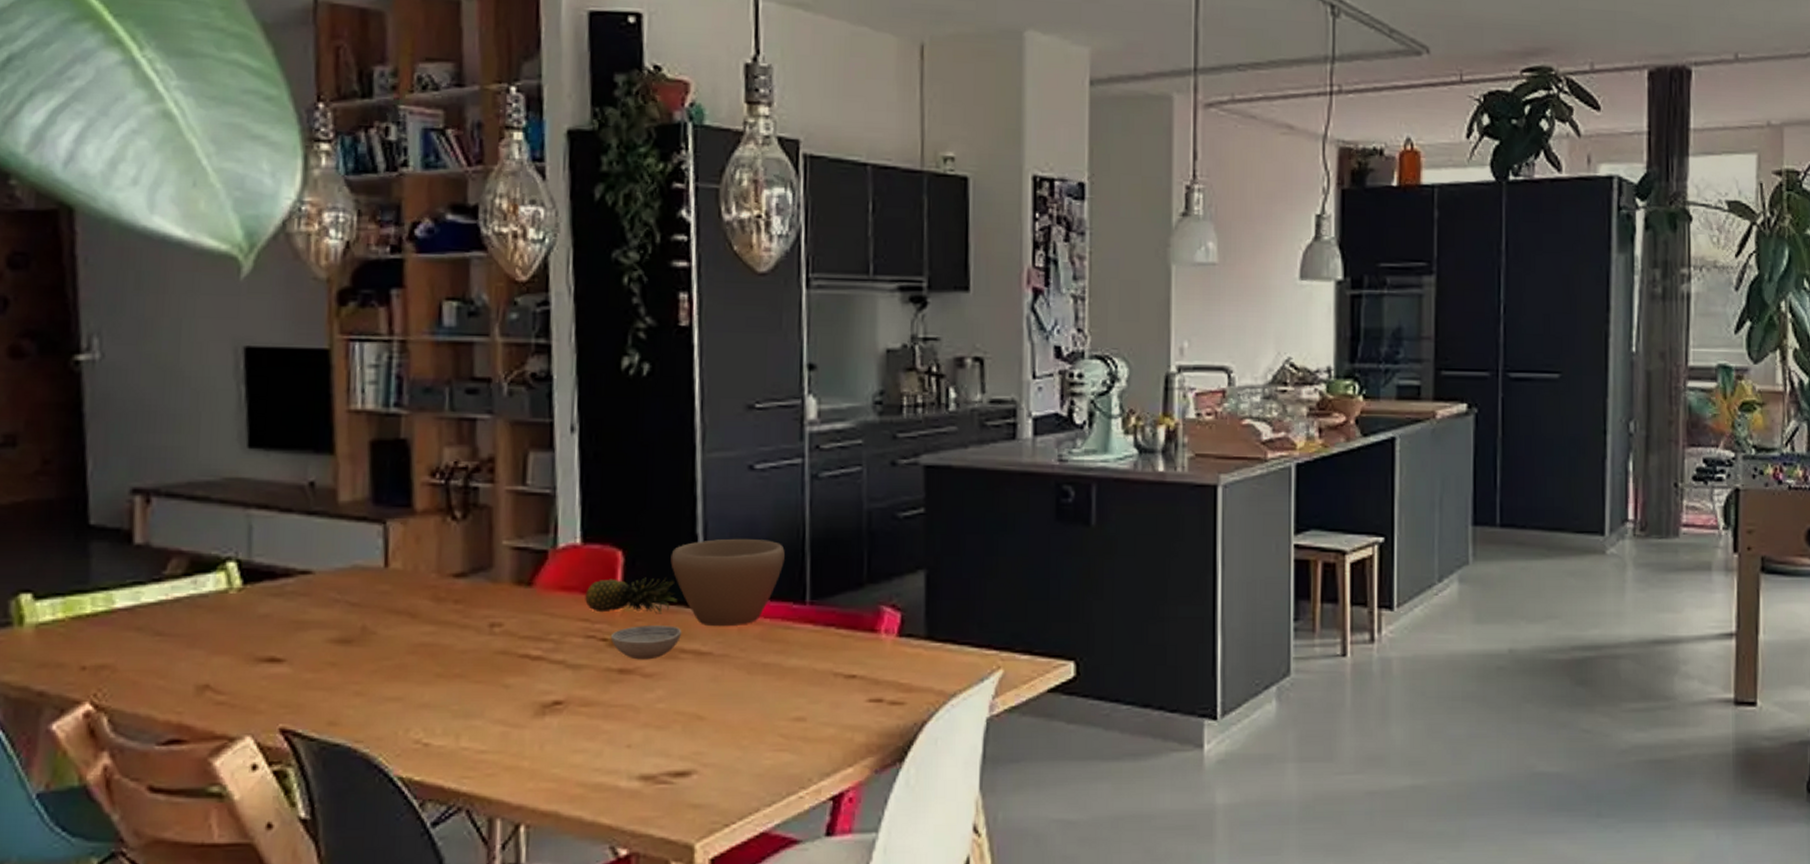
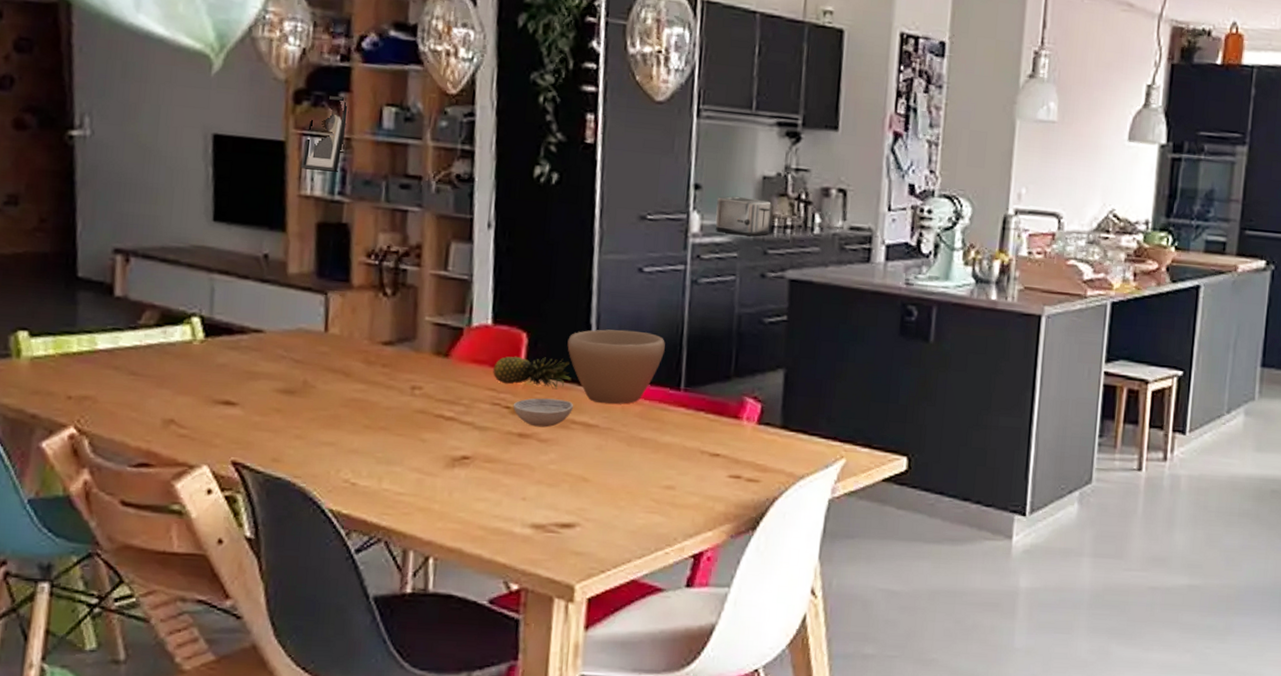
picture frame: none [349,292,403,380] -> present [300,96,349,172]
toaster: none [835,374,898,421] -> present [715,195,772,238]

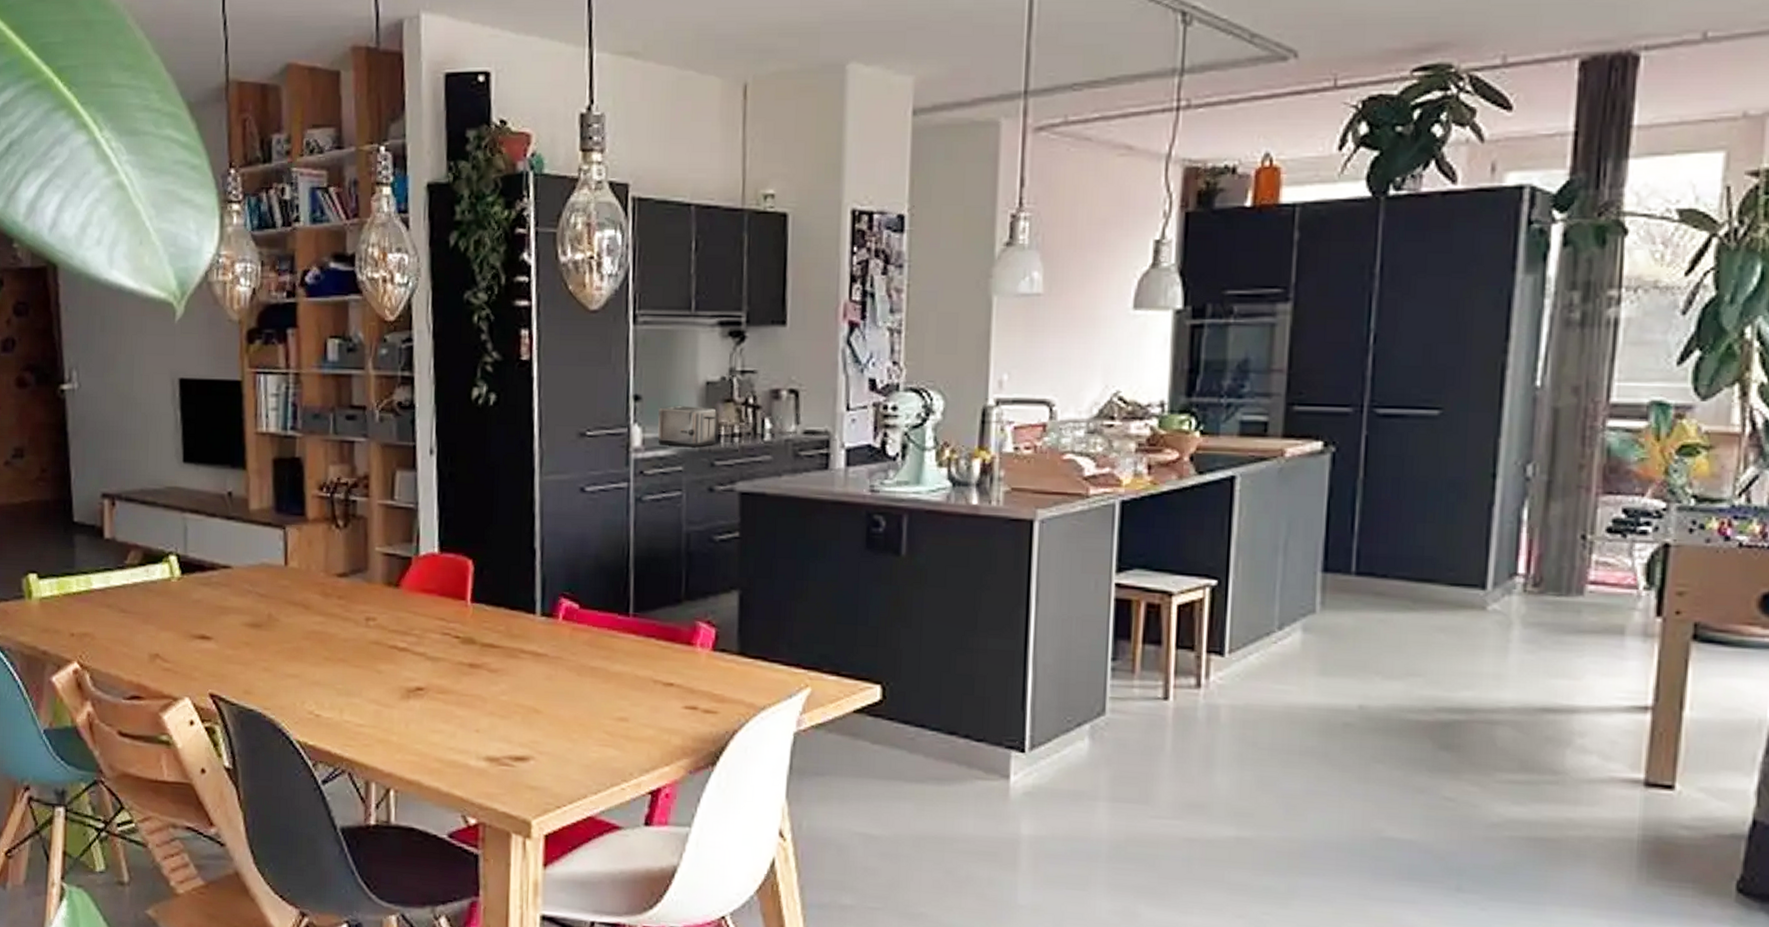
picture frame: present [300,96,349,172] -> none [256,332,297,407]
fruit: present [493,356,572,390] -> none [442,584,519,618]
bowl: present [513,398,574,428] -> none [462,627,522,657]
bowl: present [567,329,665,405] -> none [512,553,611,632]

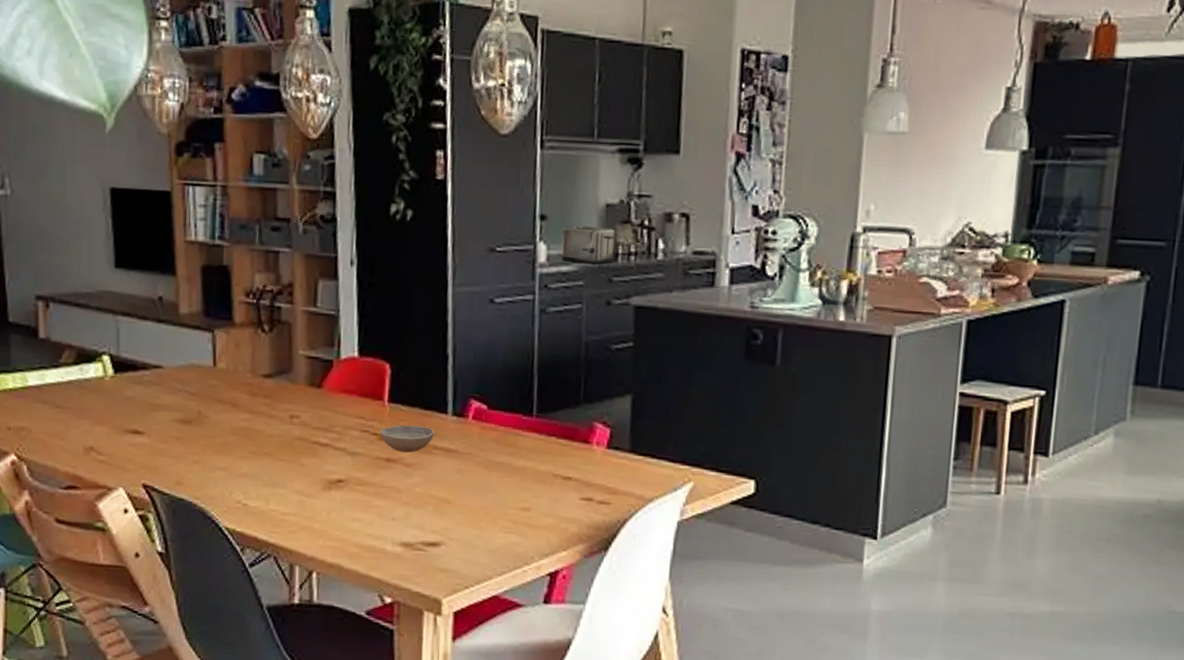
bowl: none [462,627,522,657] -> present [380,425,435,453]

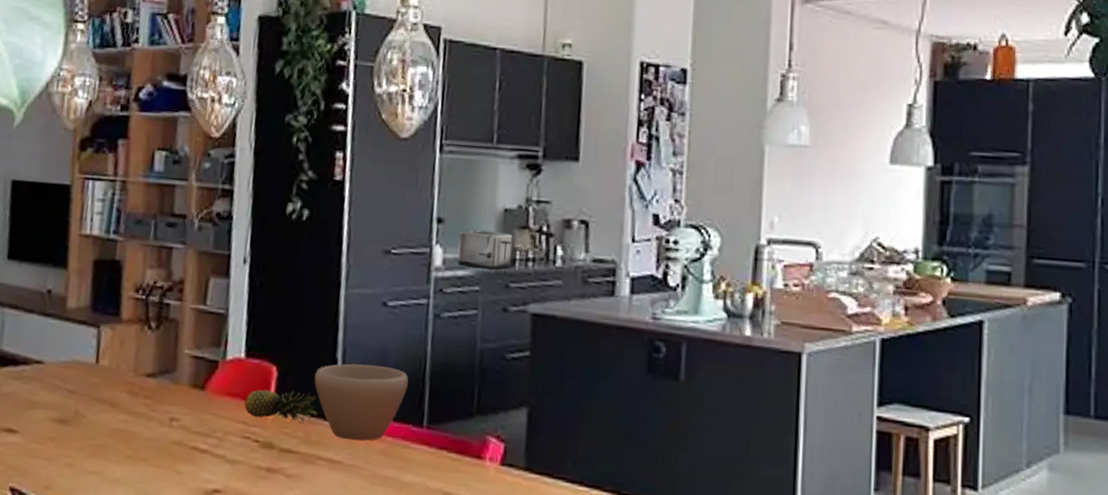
fruit: none [361,386,432,417] -> present [244,389,318,424]
bowl: present [380,425,435,453] -> none [262,432,320,463]
bowl: none [427,359,517,431] -> present [314,363,408,441]

